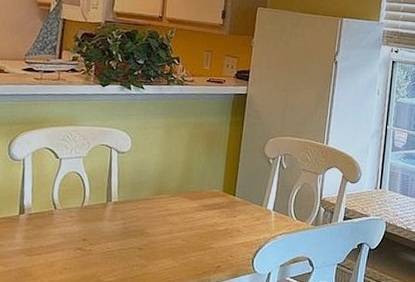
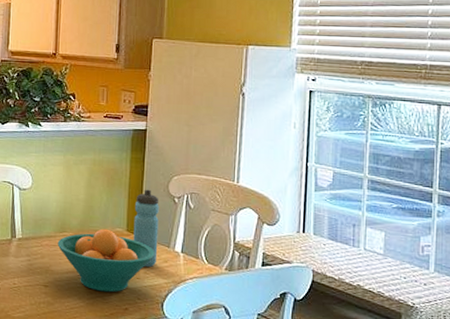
fruit bowl: none [154,190,249,252] -> present [57,228,155,293]
water bottle: none [229,151,255,226] -> present [133,189,159,268]

